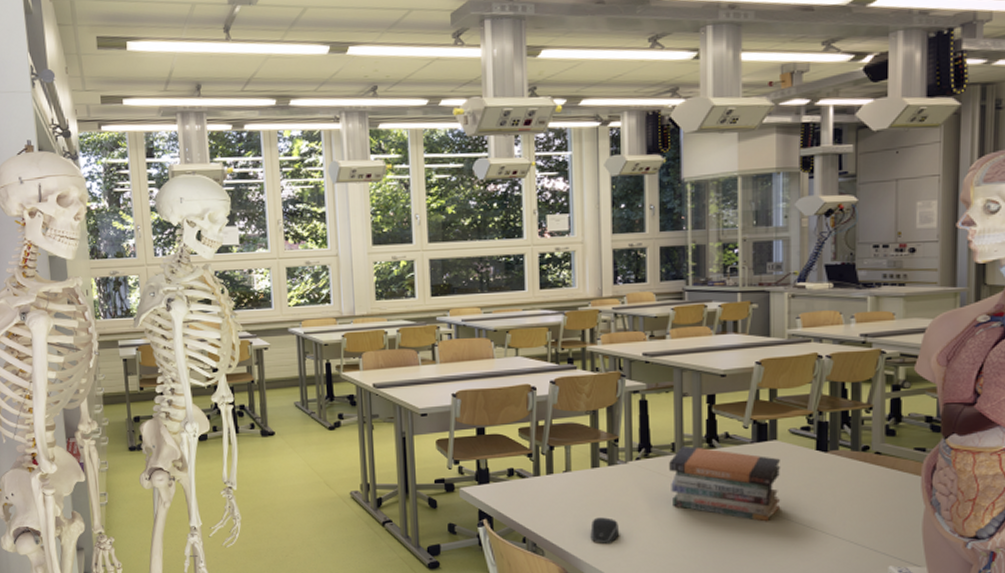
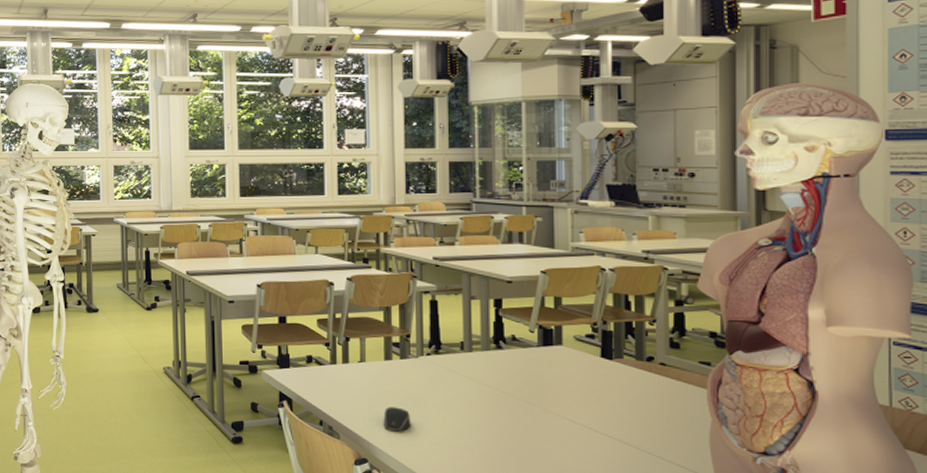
book stack: present [669,445,781,522] -> none [458,345,567,423]

